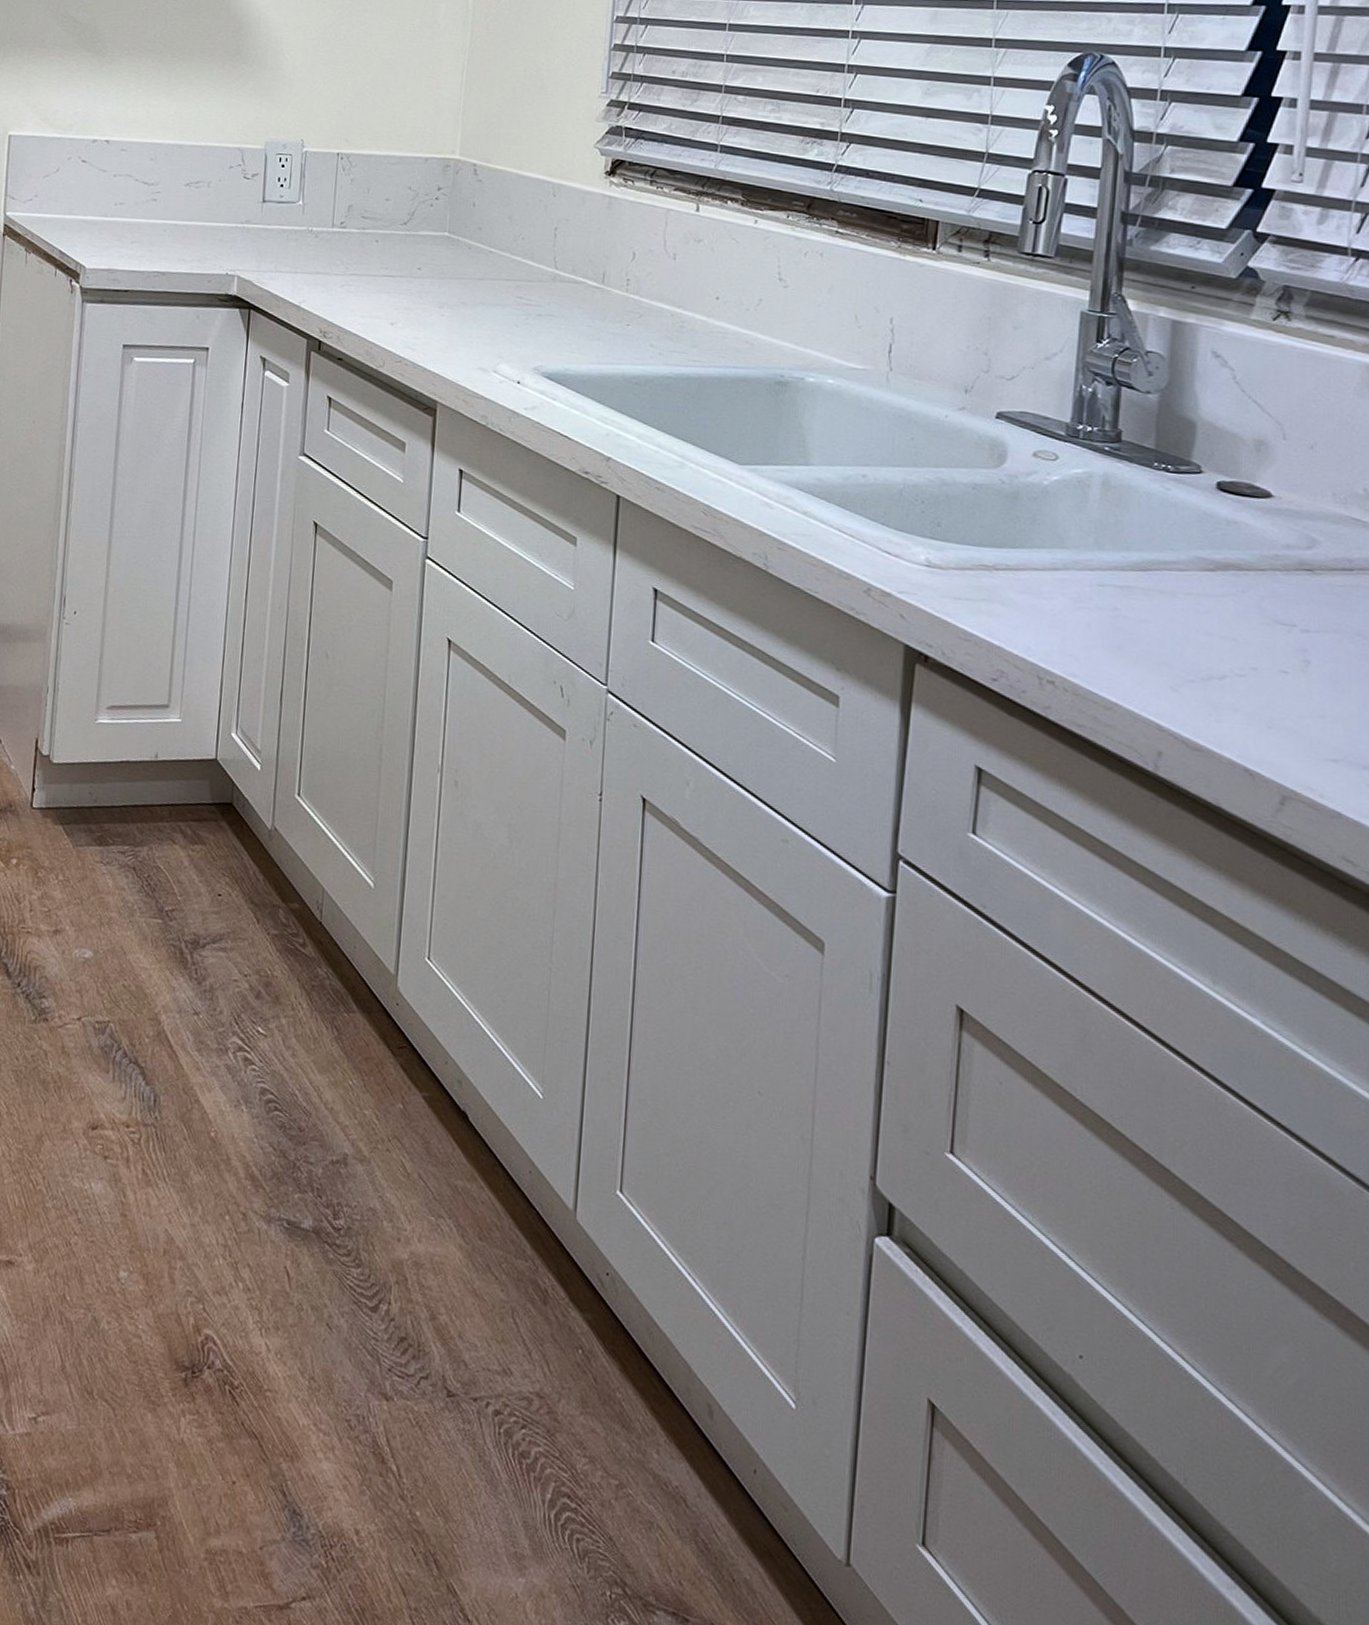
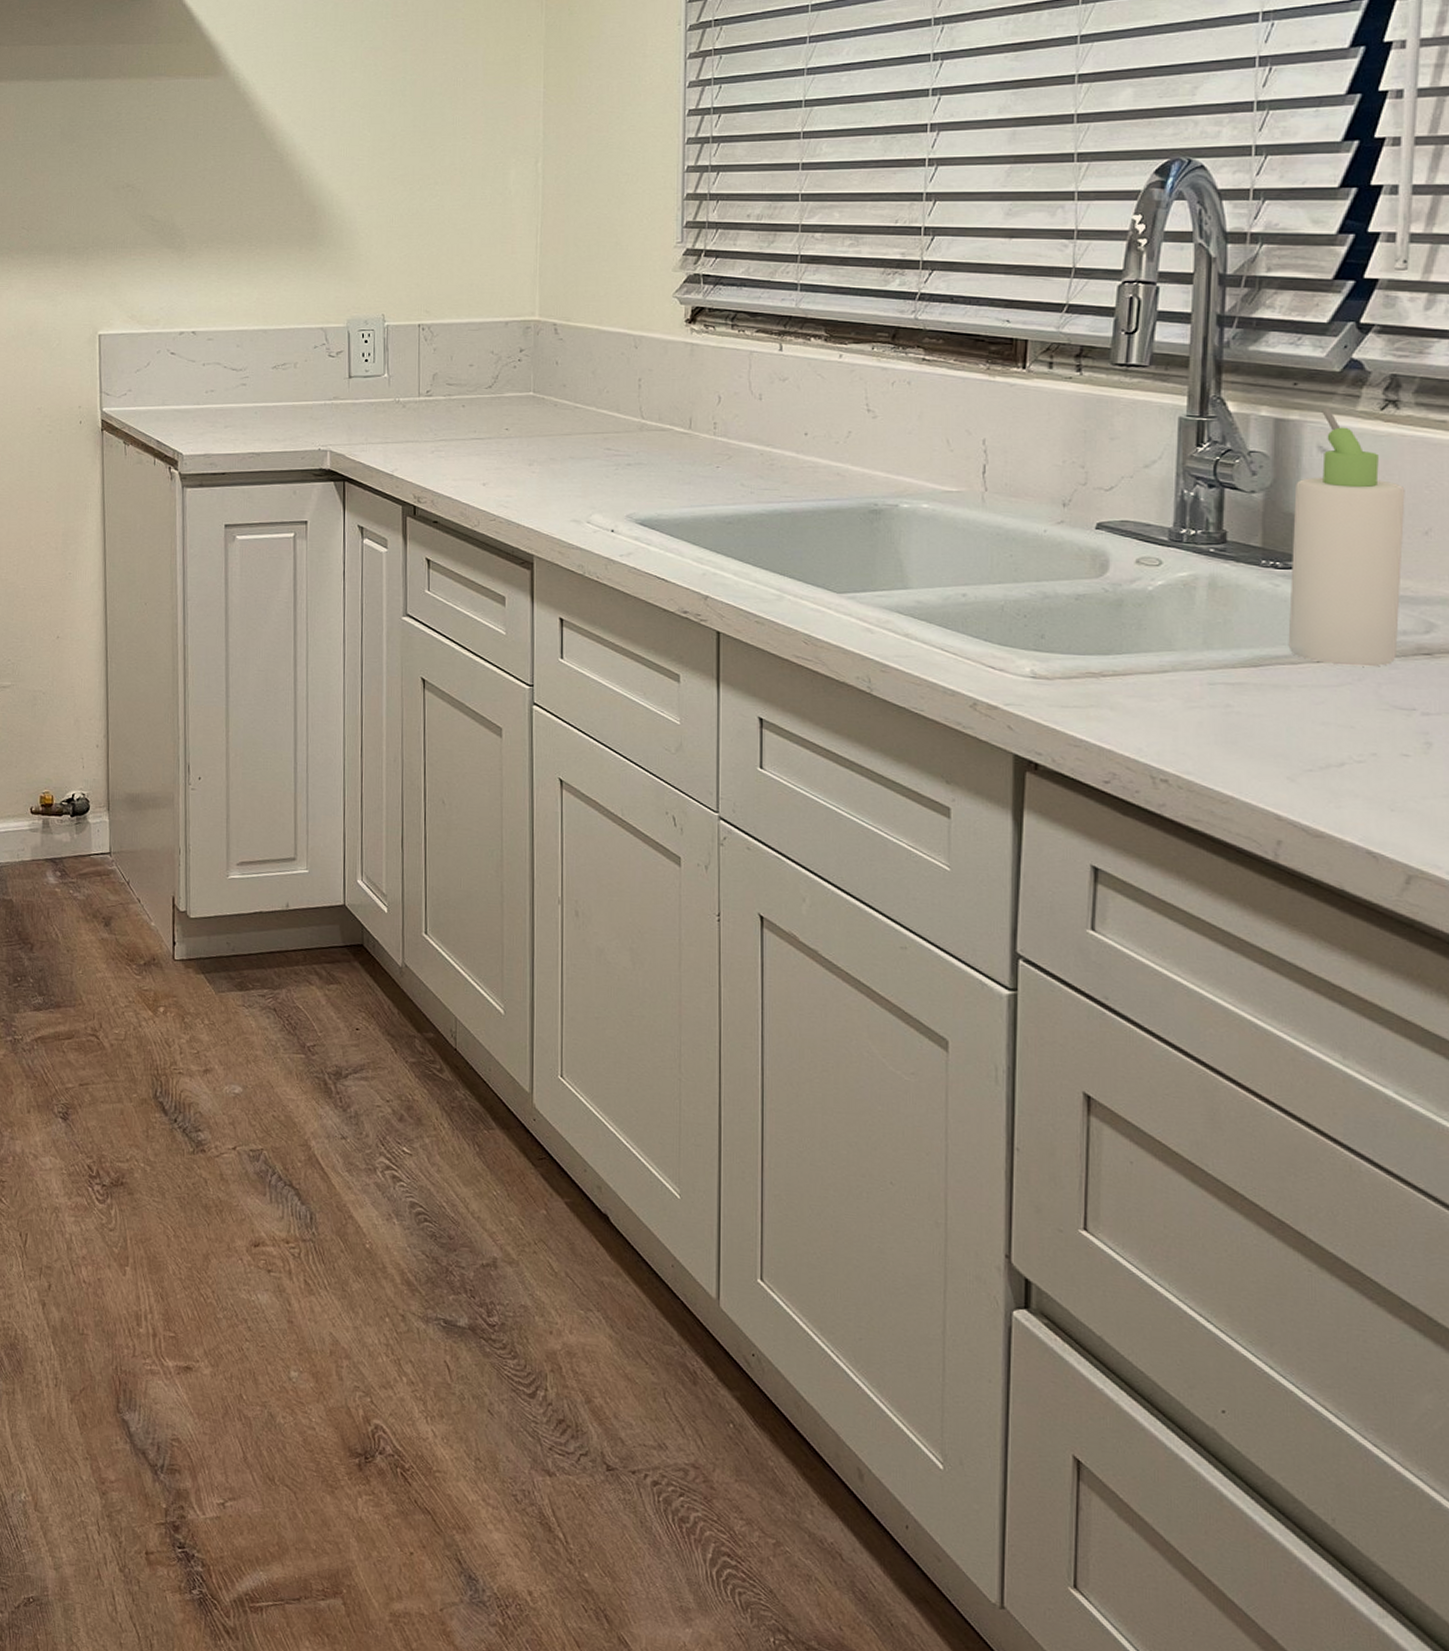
bottle: none [1176,313,1293,579] -> present [1288,407,1405,667]

